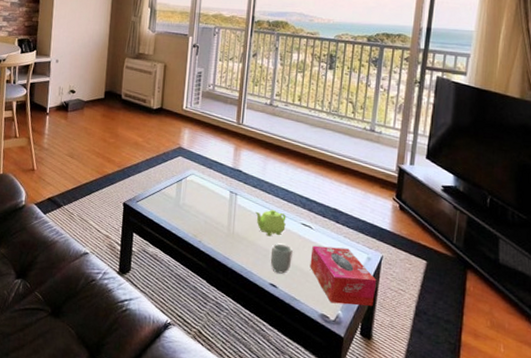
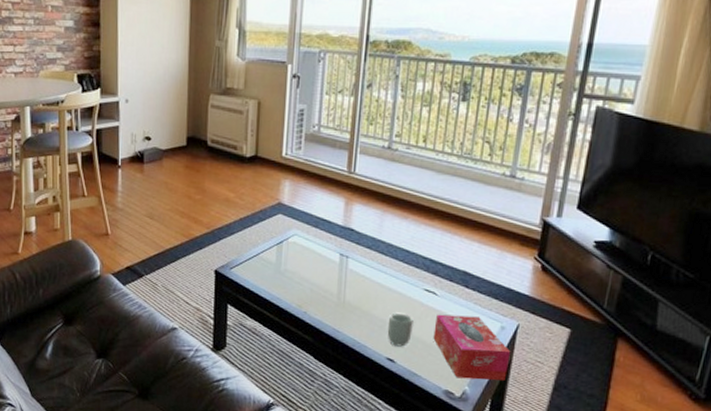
teapot: present [255,209,286,236] -> none [370,273,407,305]

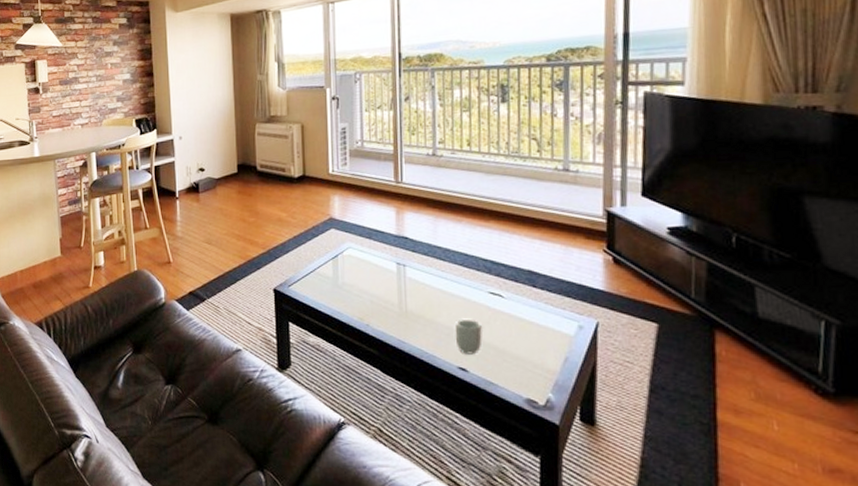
tissue box: present [433,314,511,381] -> none [505,317,594,386]

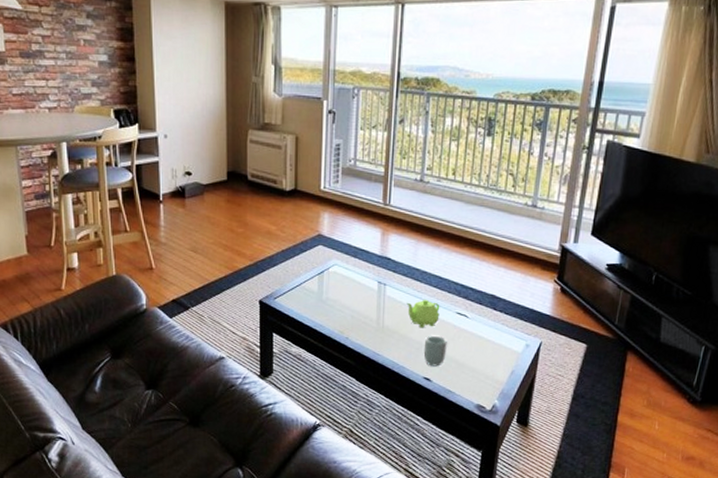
teapot: none [430,279,470,311] -> present [406,299,440,328]

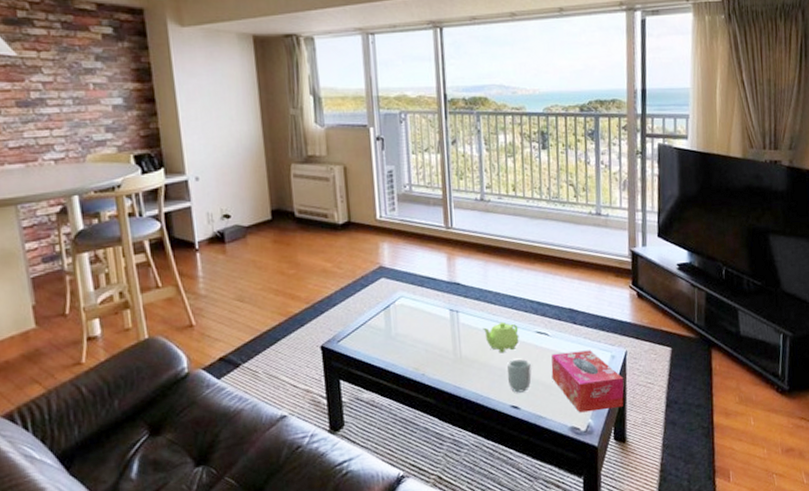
tissue box: none [465,335,535,394] -> present [551,350,624,413]

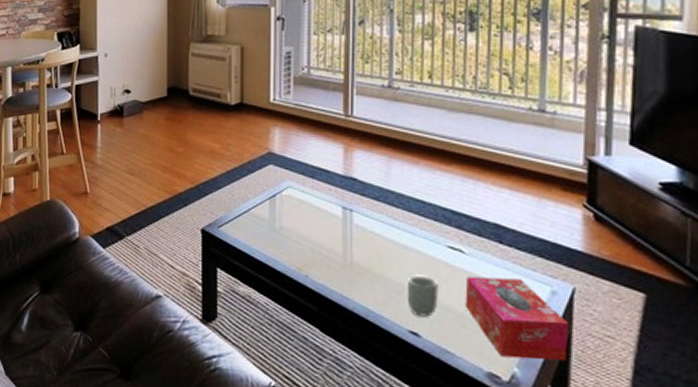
teapot: present [483,321,519,353] -> none [380,228,425,266]

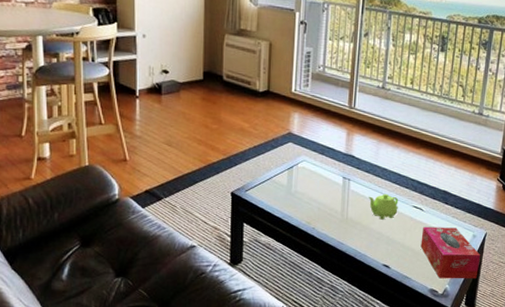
teapot: none [380,228,425,266] -> present [369,193,399,220]
cup: present [407,275,438,317] -> none [383,226,405,255]

